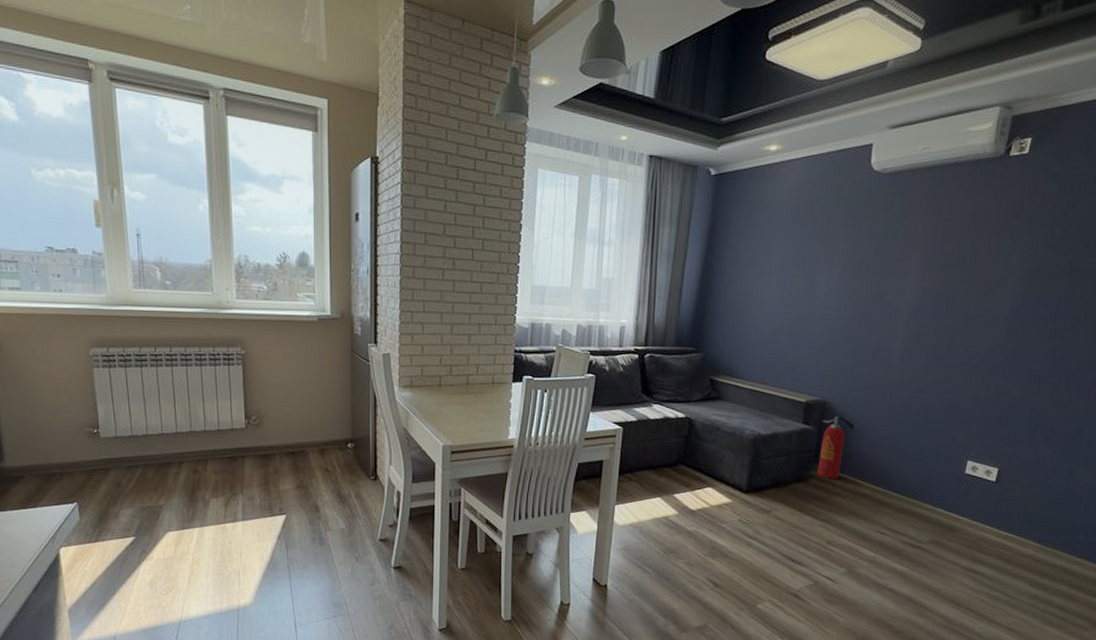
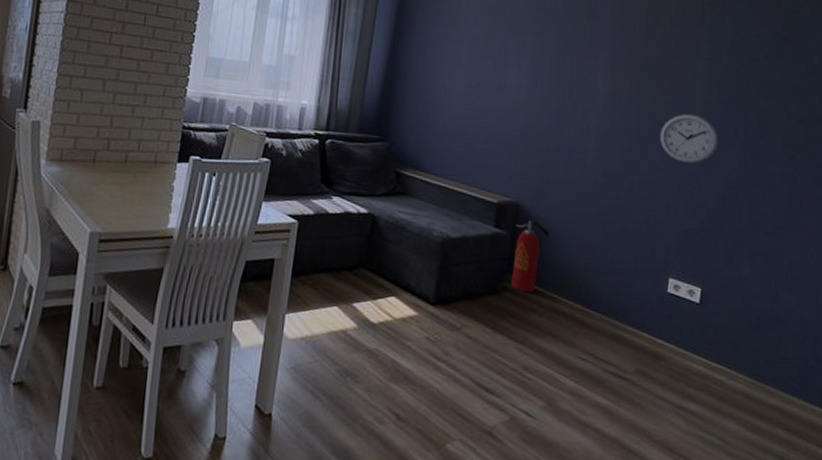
wall clock: none [967,307,1028,355] -> present [659,113,719,164]

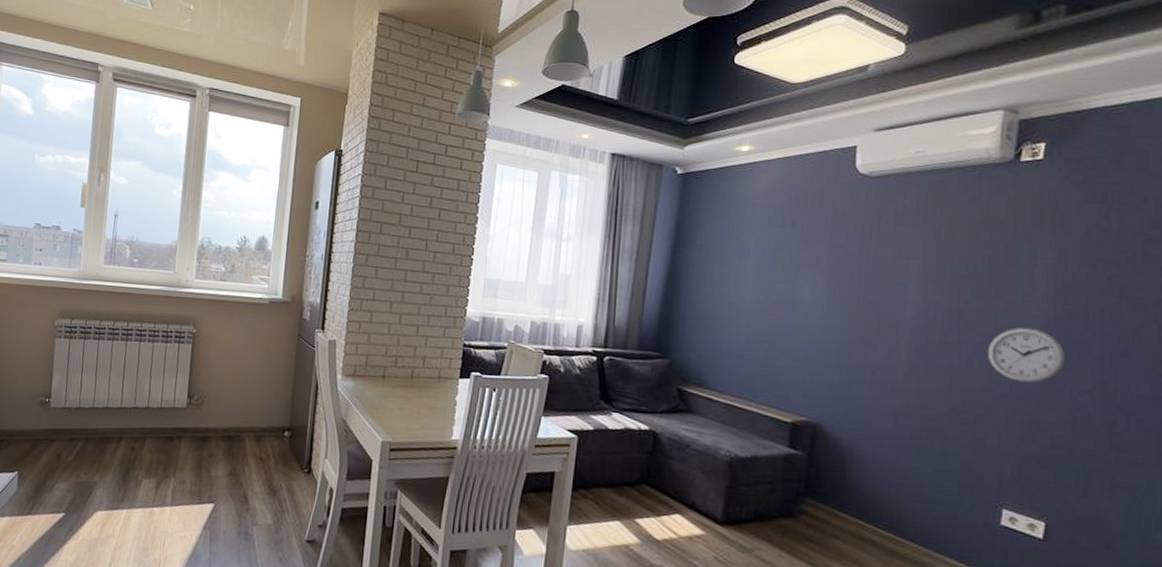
fire extinguisher: present [511,221,550,293] -> none [809,442,853,518]

